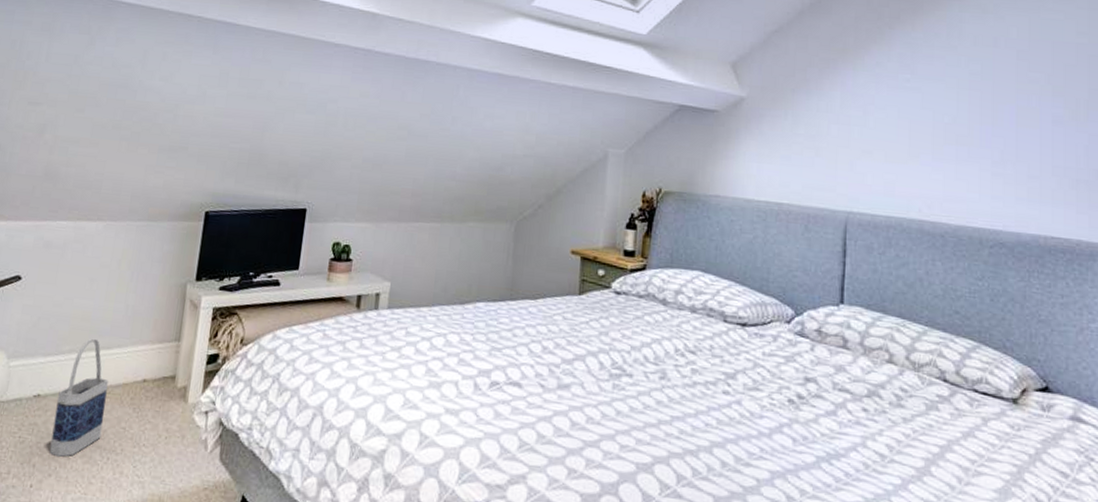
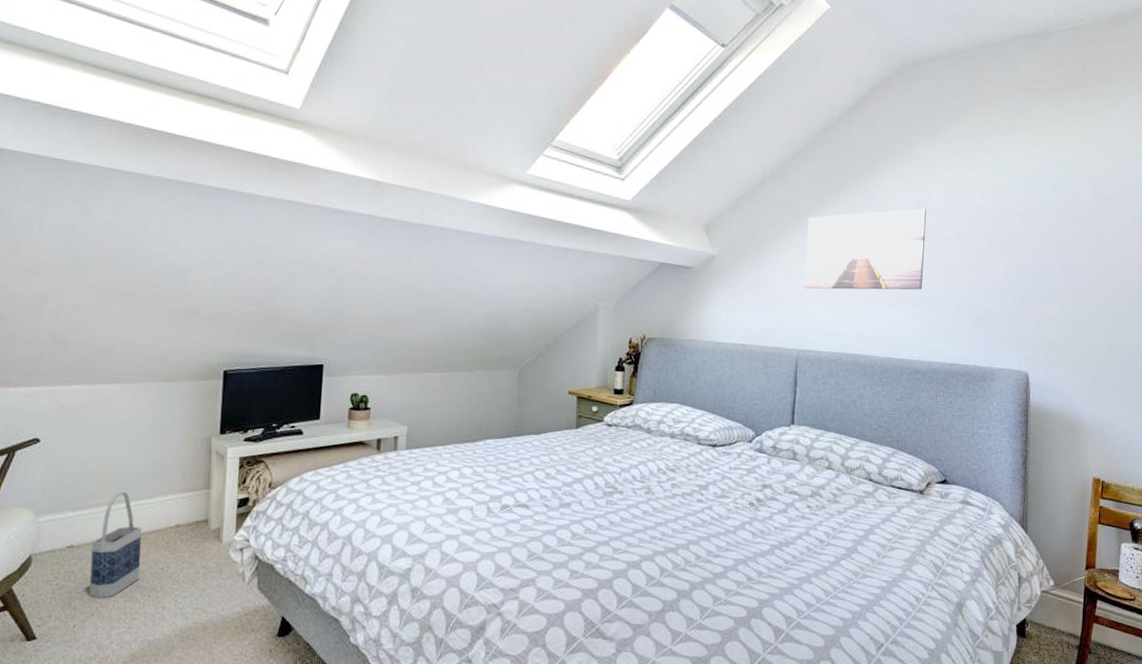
wall art: none [853,45,1006,144] -> present [804,208,927,290]

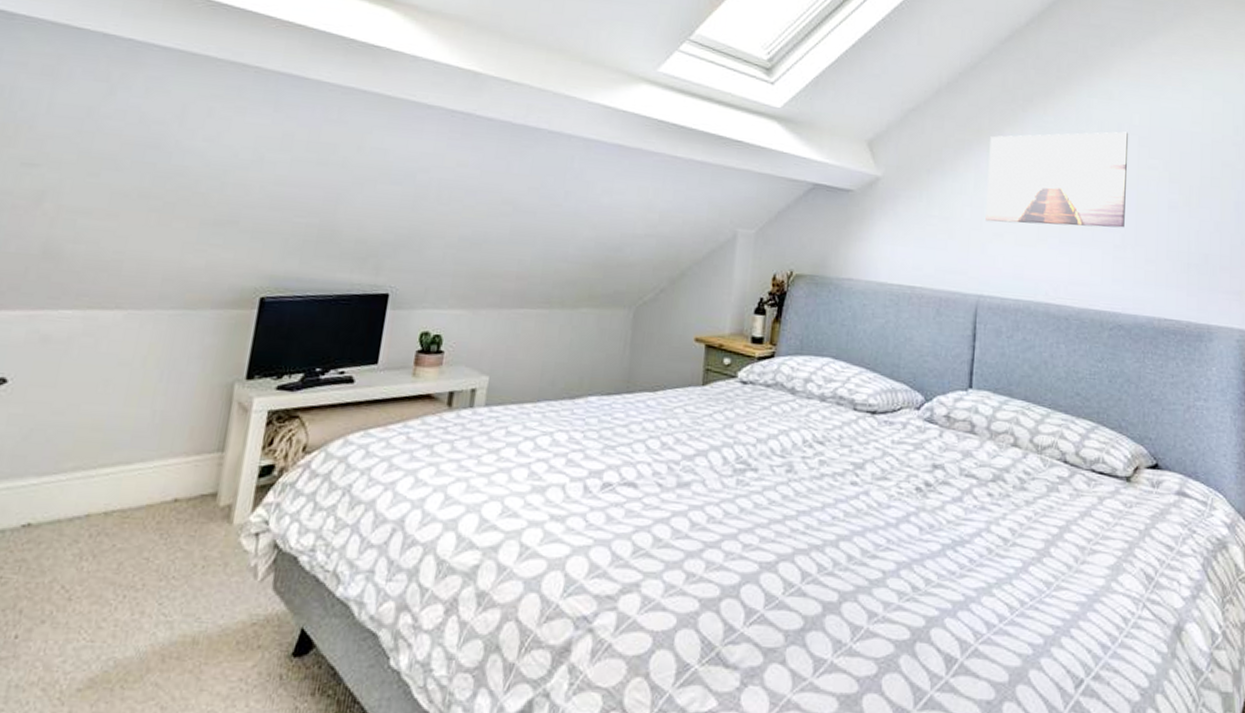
bag: present [89,491,142,599] -> none [42,452,127,600]

